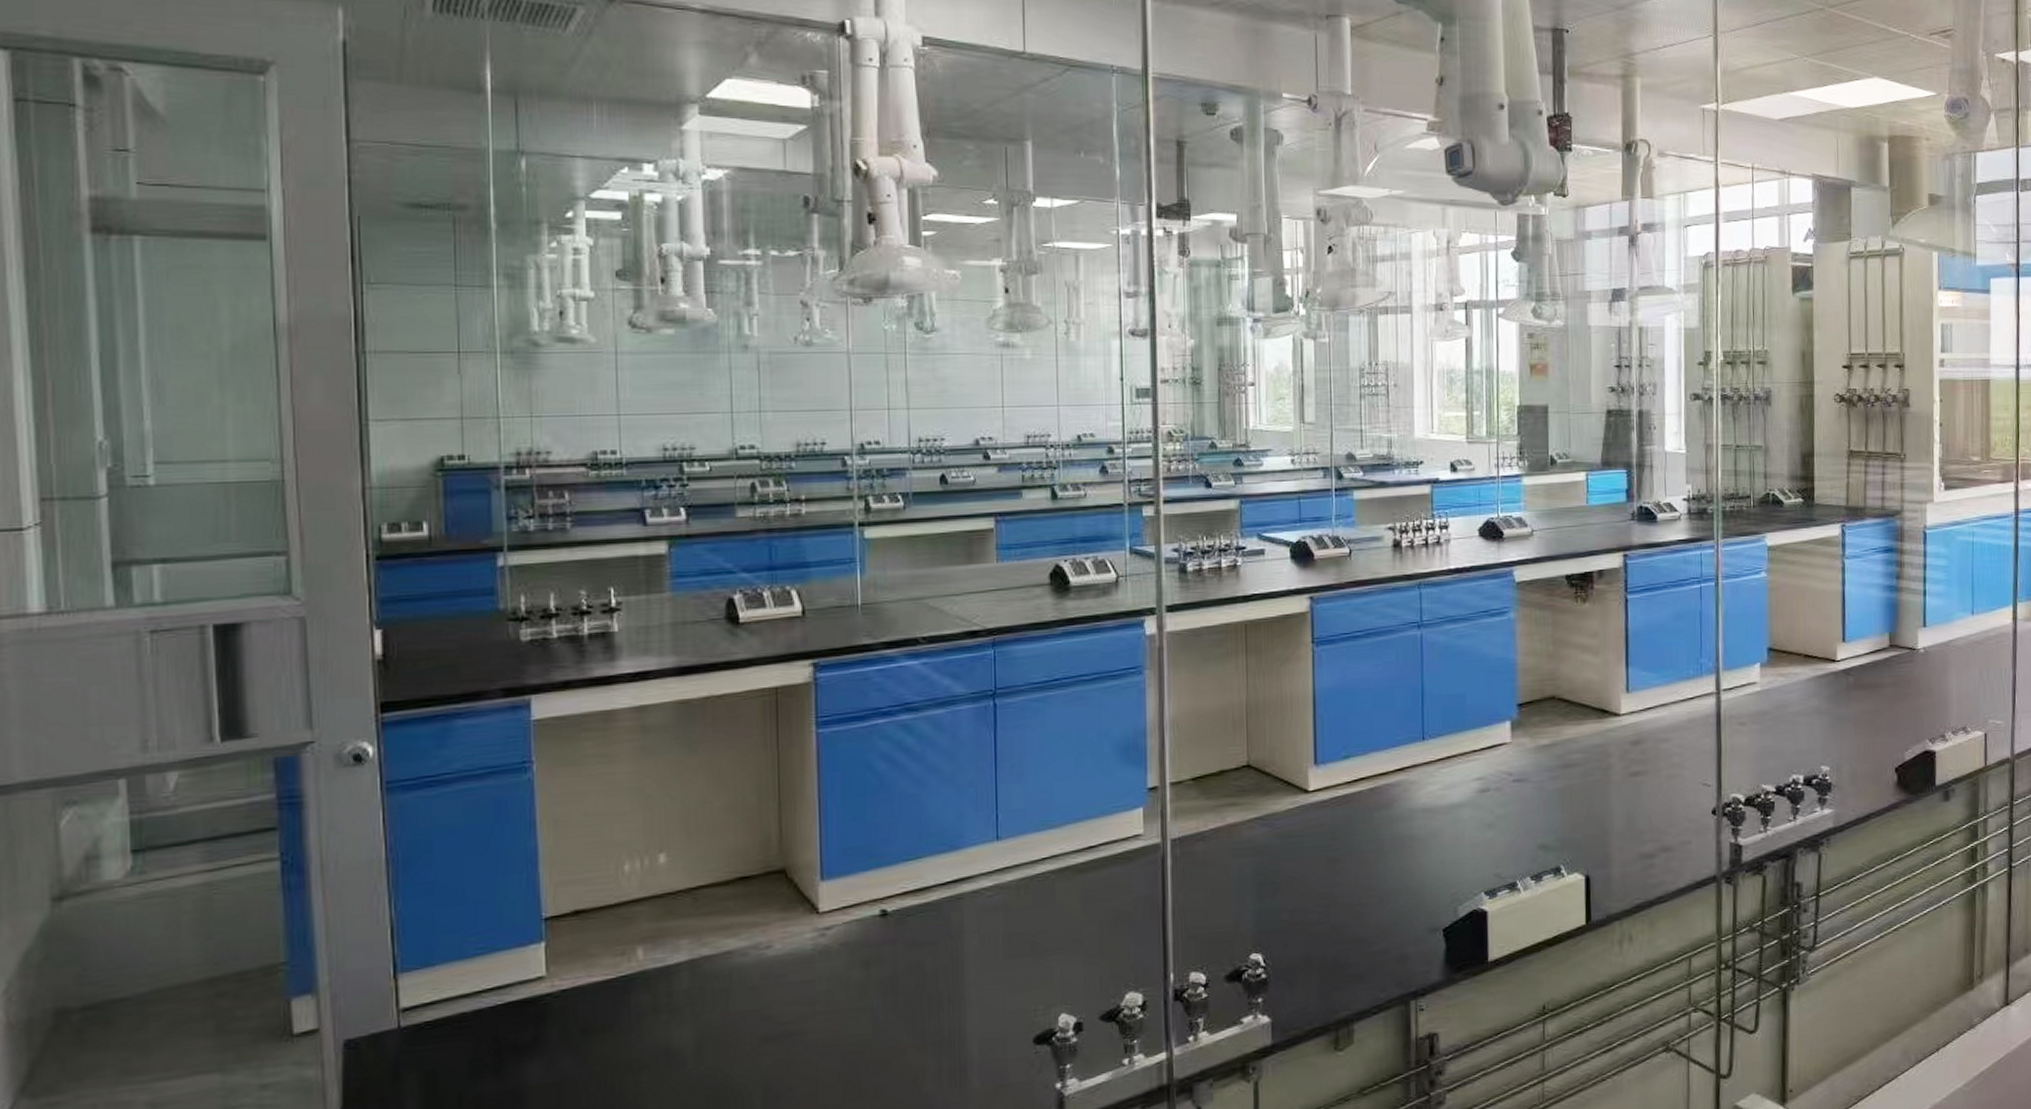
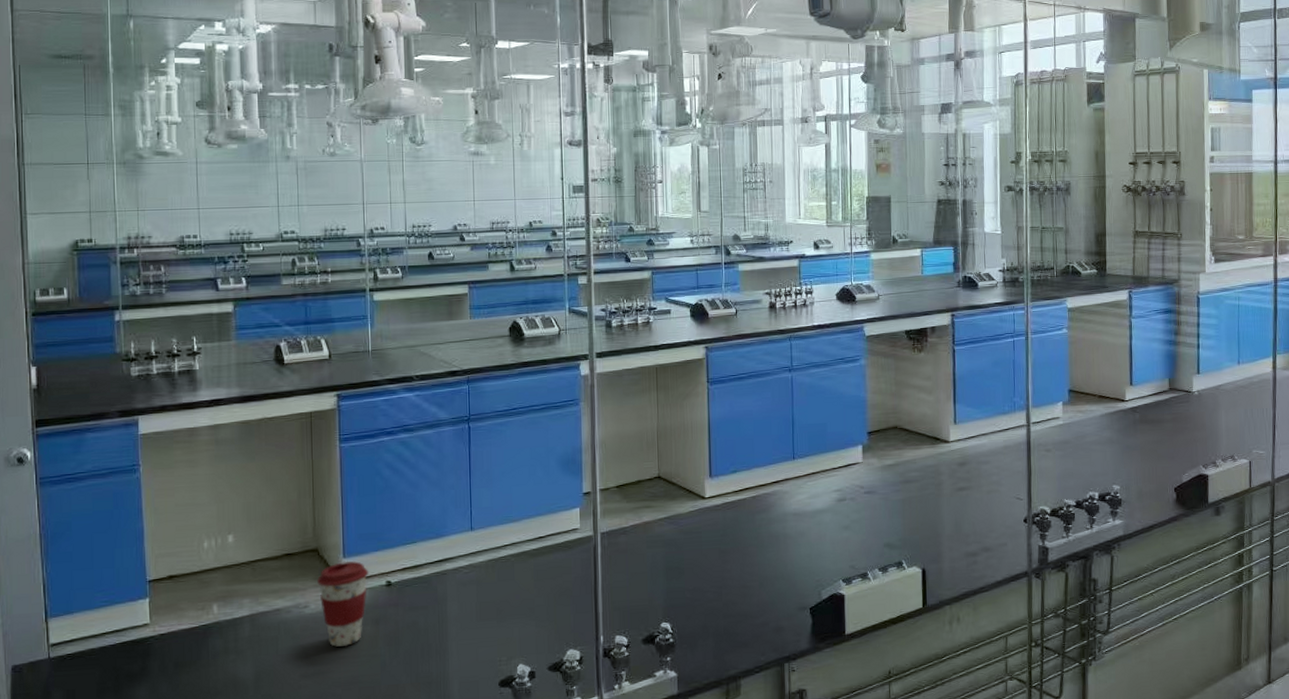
coffee cup: none [784,884,857,999] -> present [317,561,369,647]

